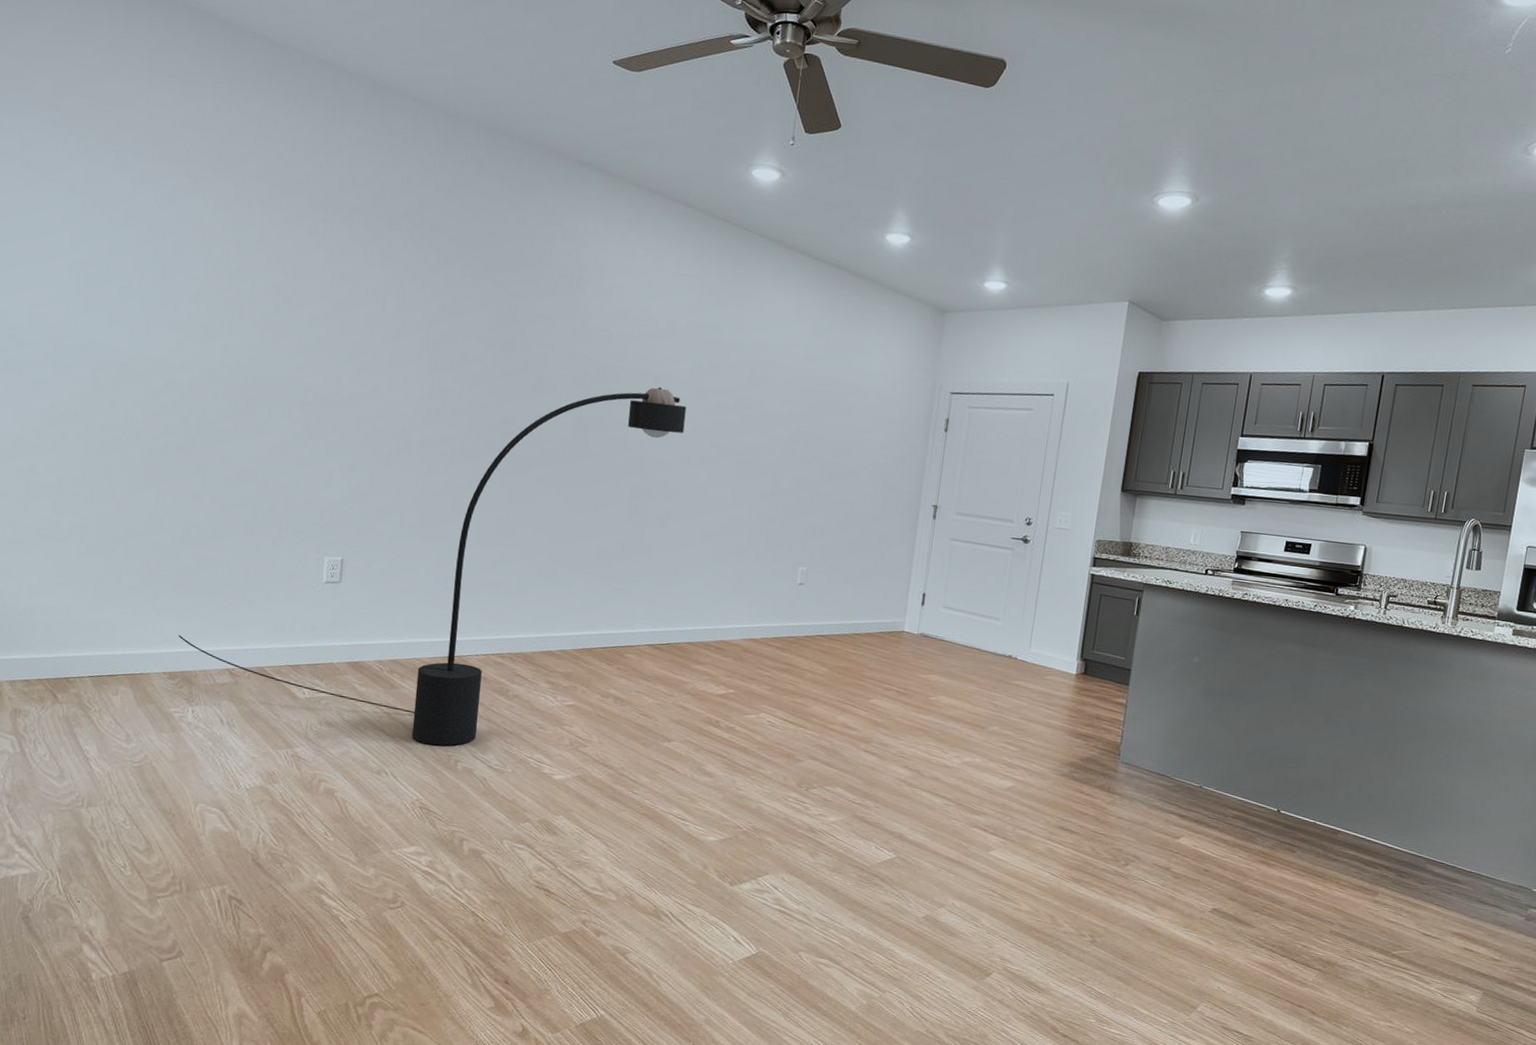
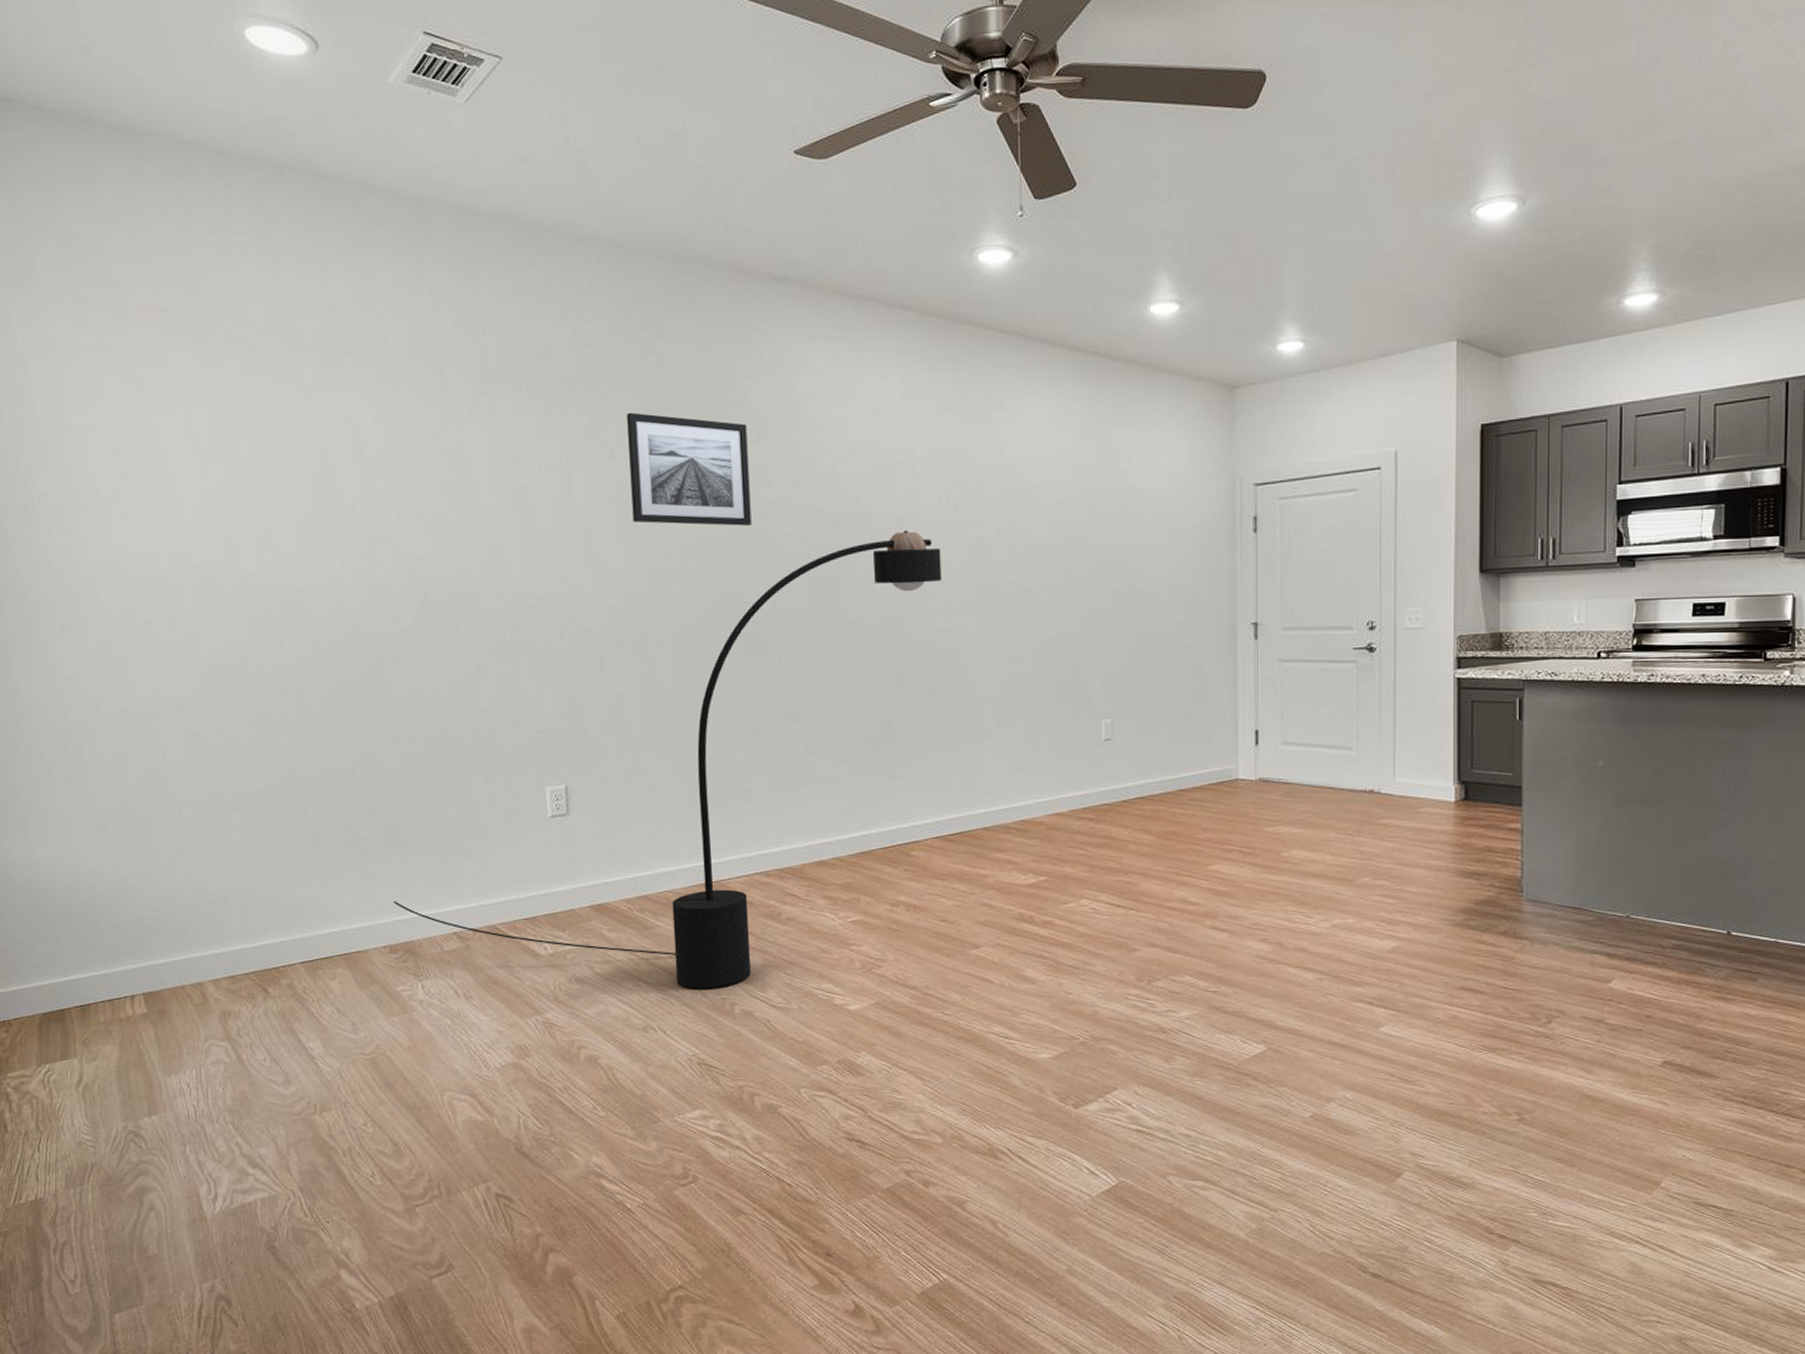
wall art: none [432,254,540,364] -> present [627,412,752,526]

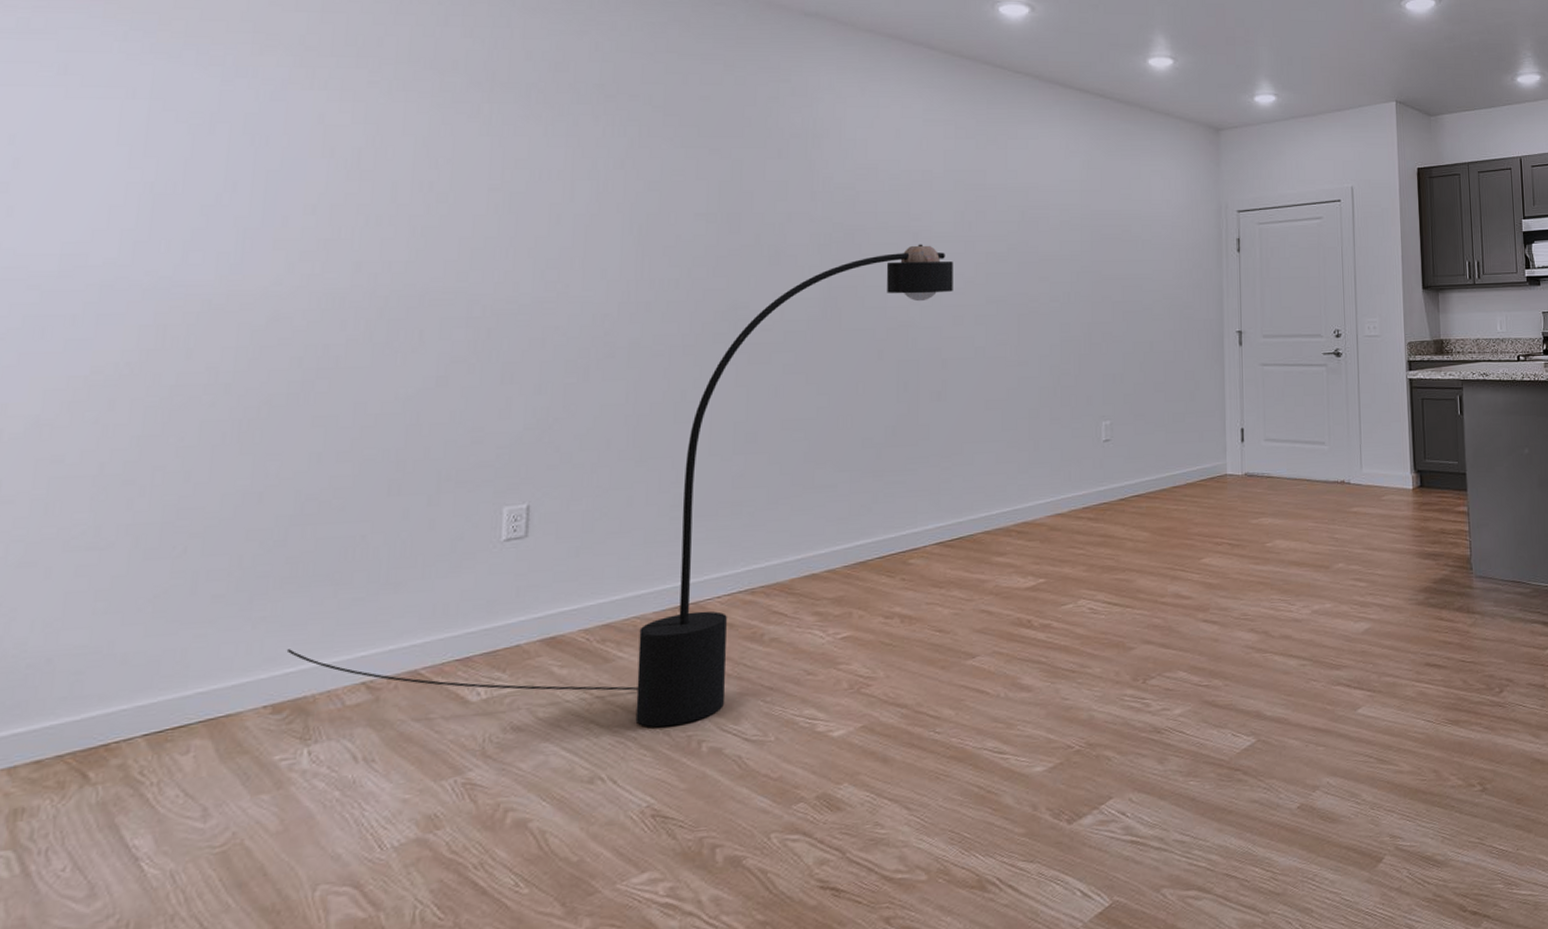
wall art: present [627,412,752,526] -> none [638,125,768,237]

